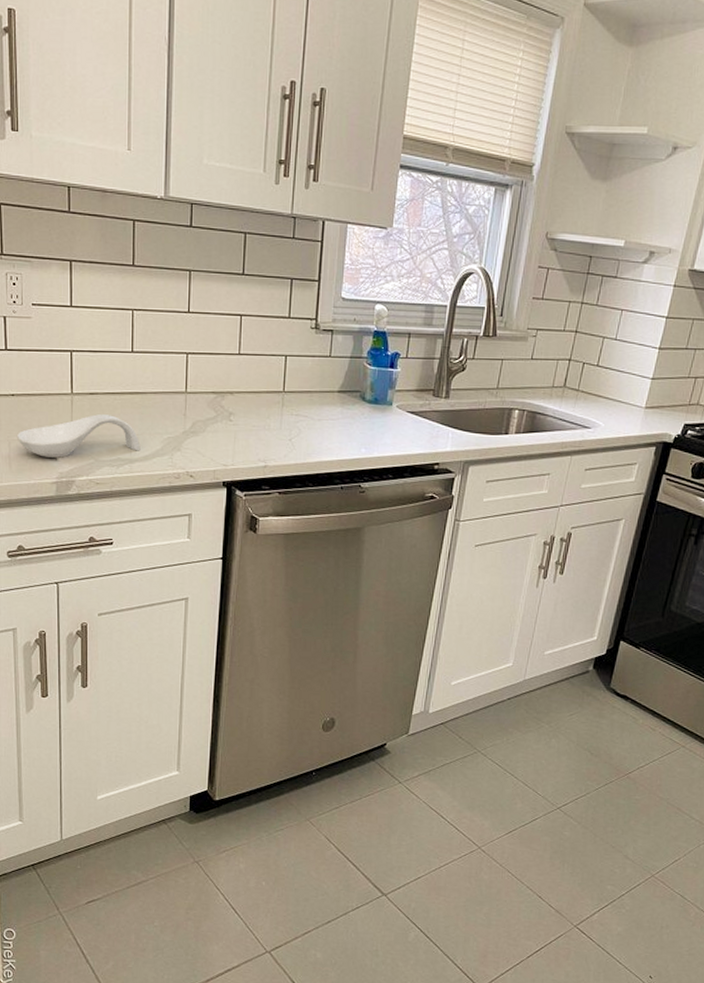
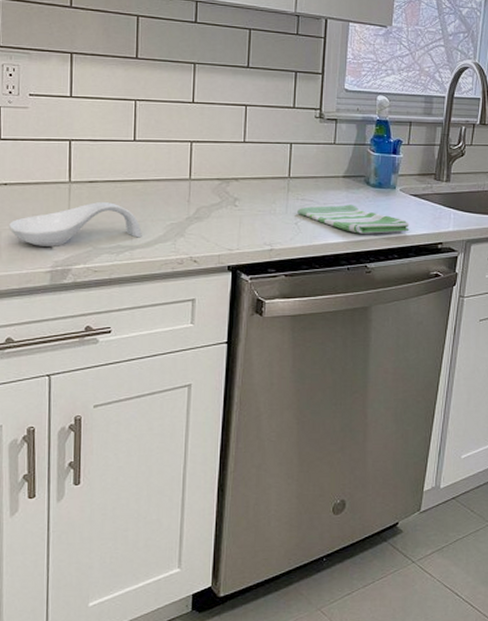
dish towel: none [292,421,405,453] -> present [297,204,409,234]

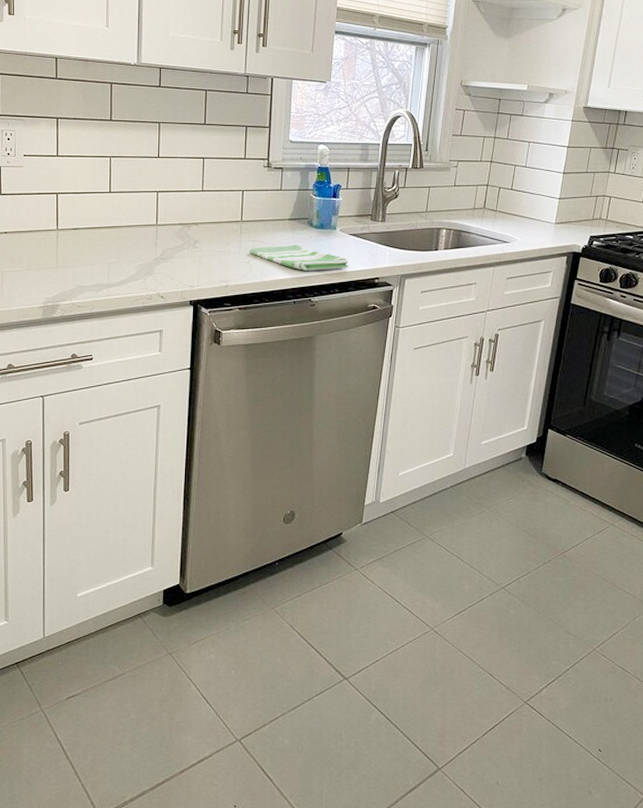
spoon rest: present [8,202,141,246] -> none [8,246,116,285]

